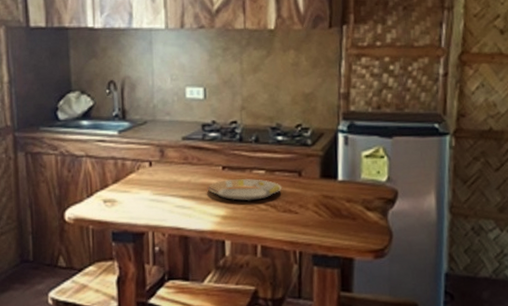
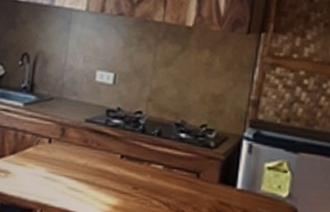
plate: present [207,179,282,201] -> none [102,169,178,195]

